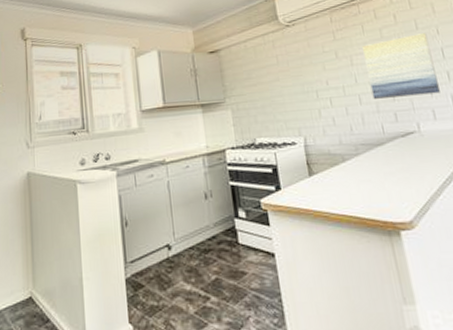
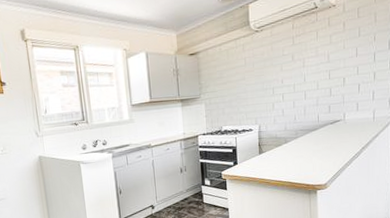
wall art: present [362,33,440,99] -> none [314,39,366,95]

